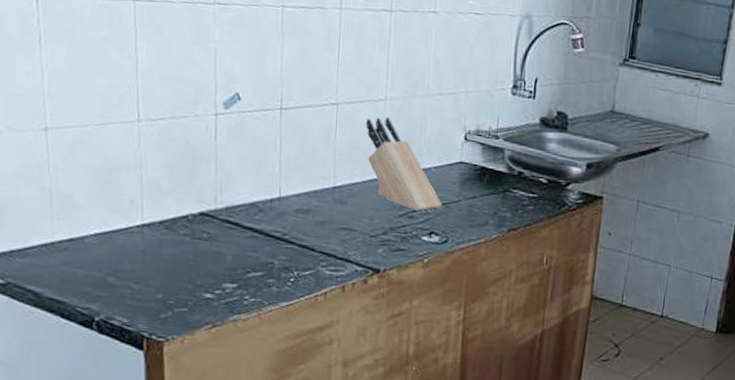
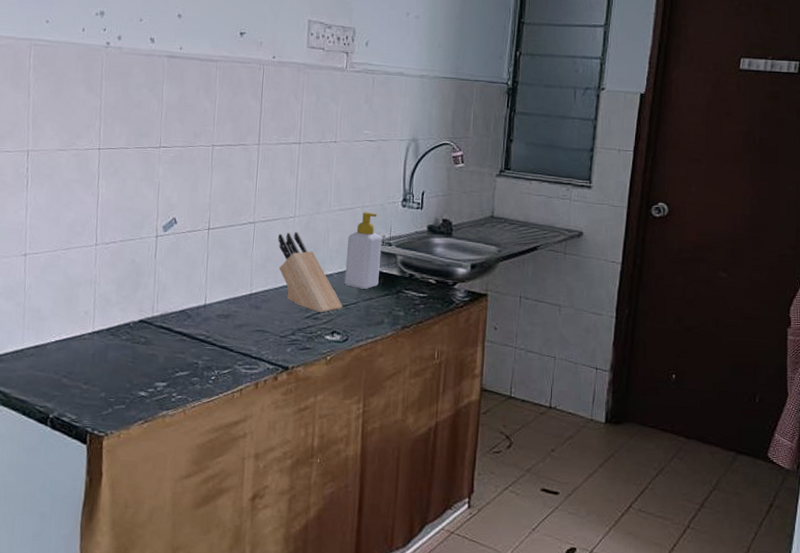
soap bottle: none [444,98,488,186] -> present [344,212,382,289]

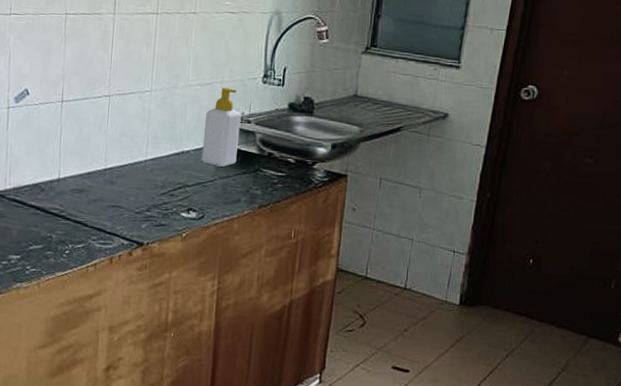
knife block: present [278,231,343,313] -> none [134,106,200,190]

